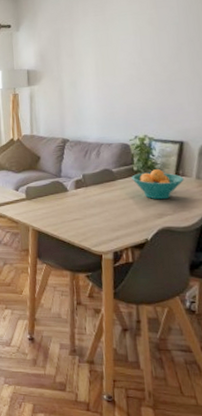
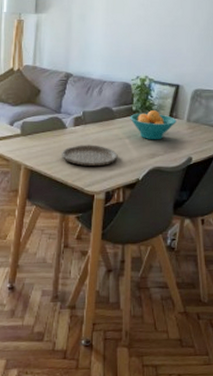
plate: none [65,206,123,227] -> present [61,145,118,166]

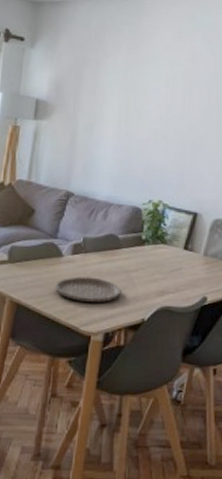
fruit bowl: present [130,110,176,140] -> none [138,241,192,276]

